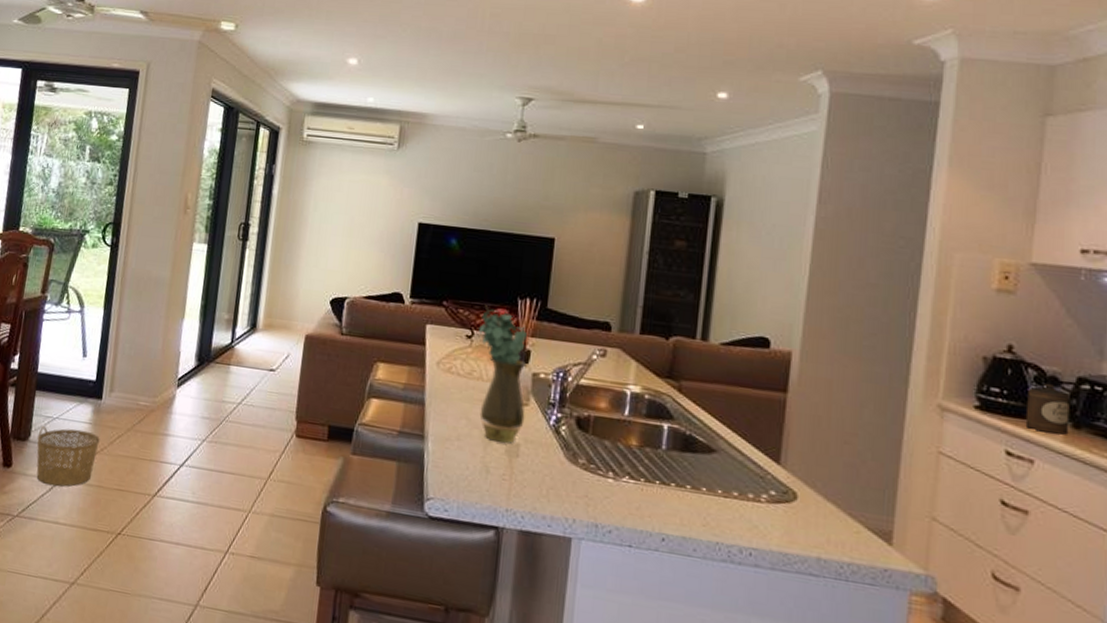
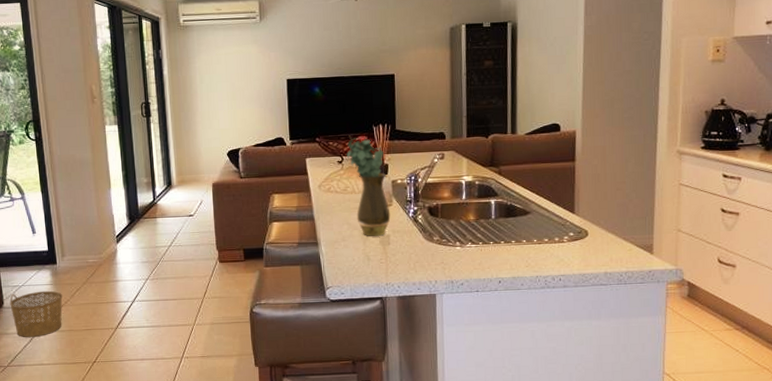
canister: present [1025,383,1070,435] -> none [734,122,763,157]

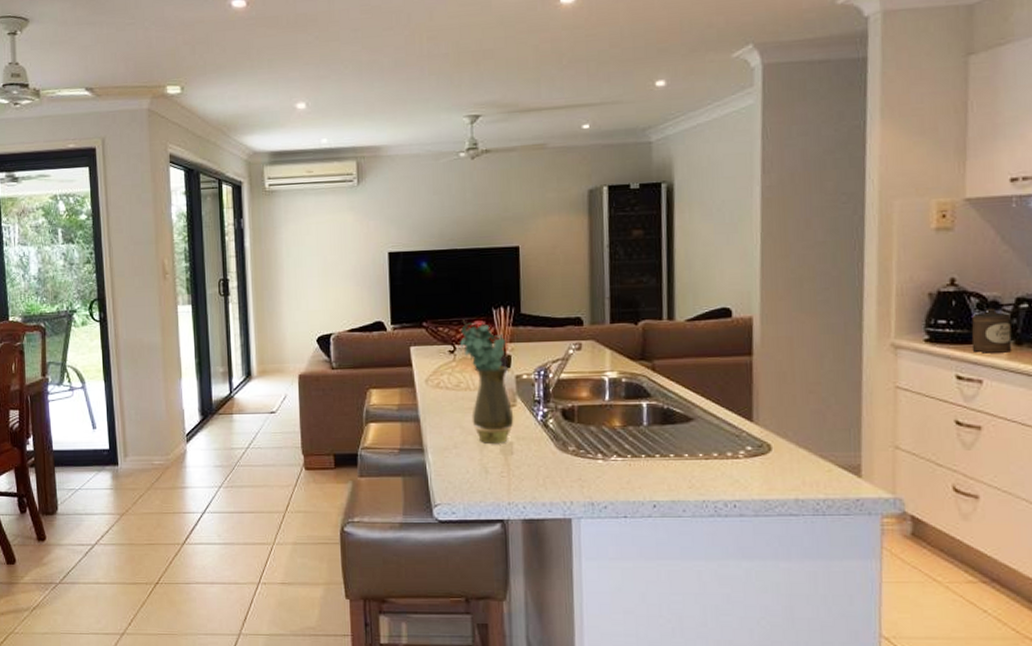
basket: present [10,290,63,338] -> none [64,496,123,551]
canister: none [734,122,763,157] -> present [971,308,1012,353]

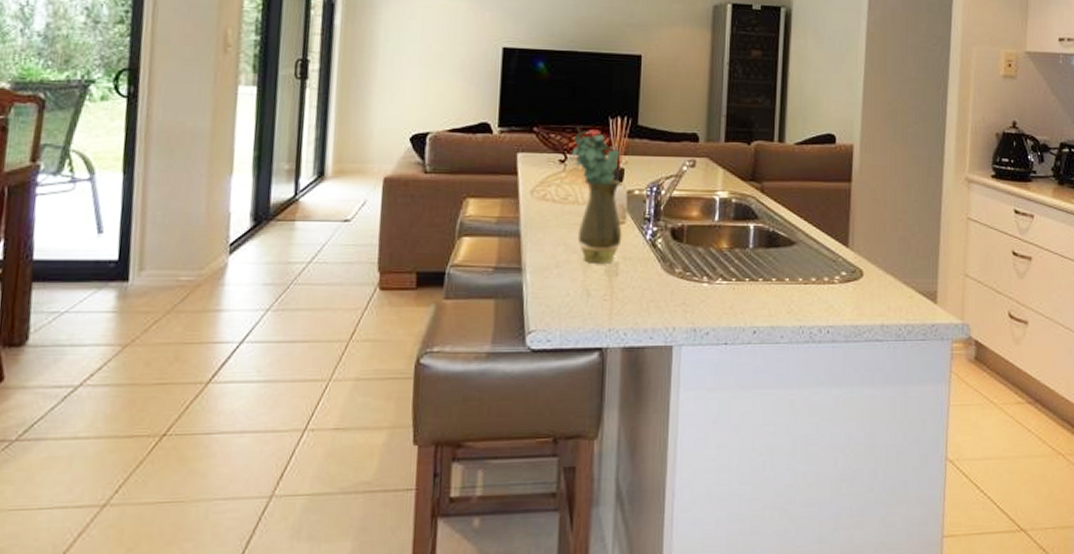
canister: present [971,308,1012,353] -> none [1026,150,1056,191]

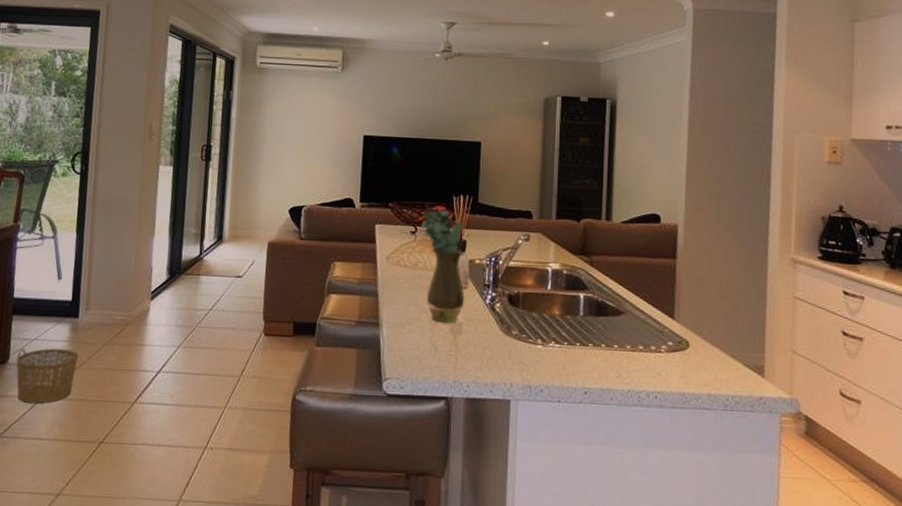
basket: none [38,321,129,395] -> present [16,348,79,405]

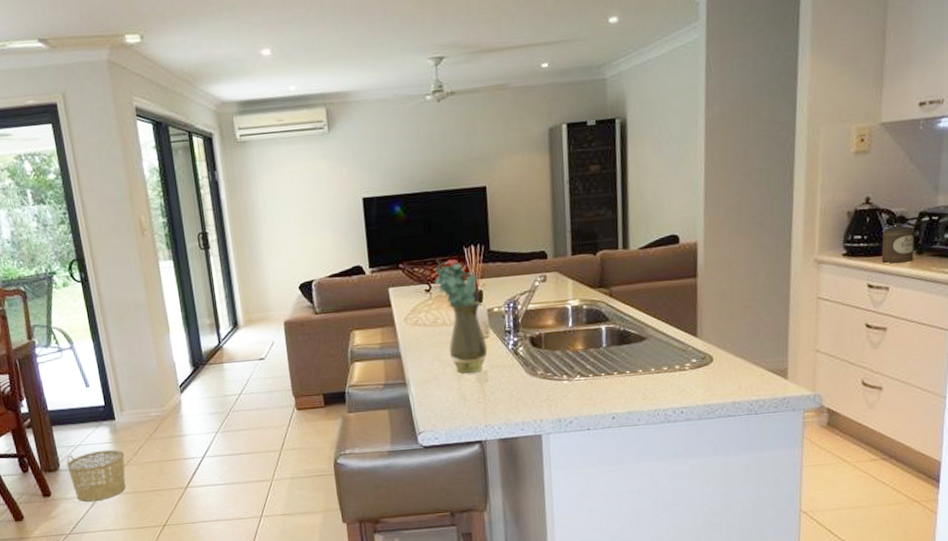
canister: none [855,234,888,274] -> present [881,222,914,264]

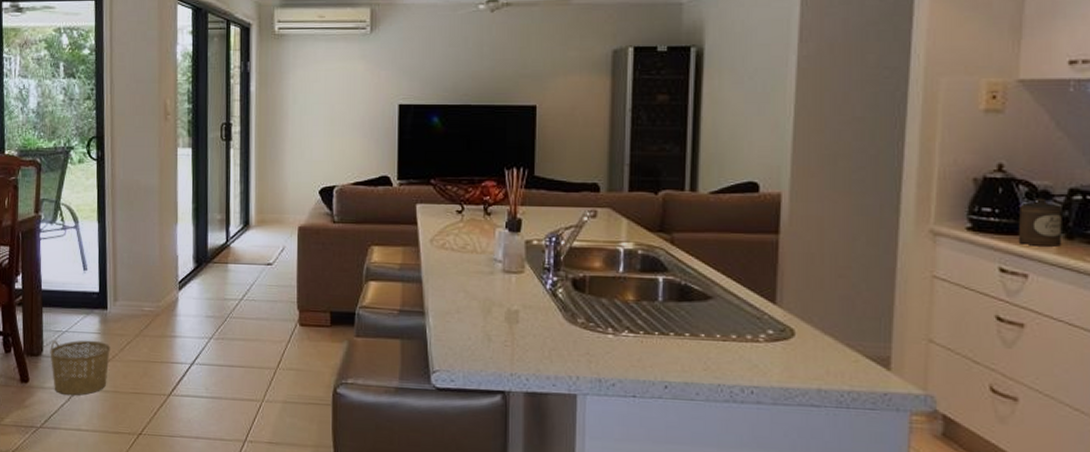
vase: present [435,258,488,373] -> none [469,178,521,311]

